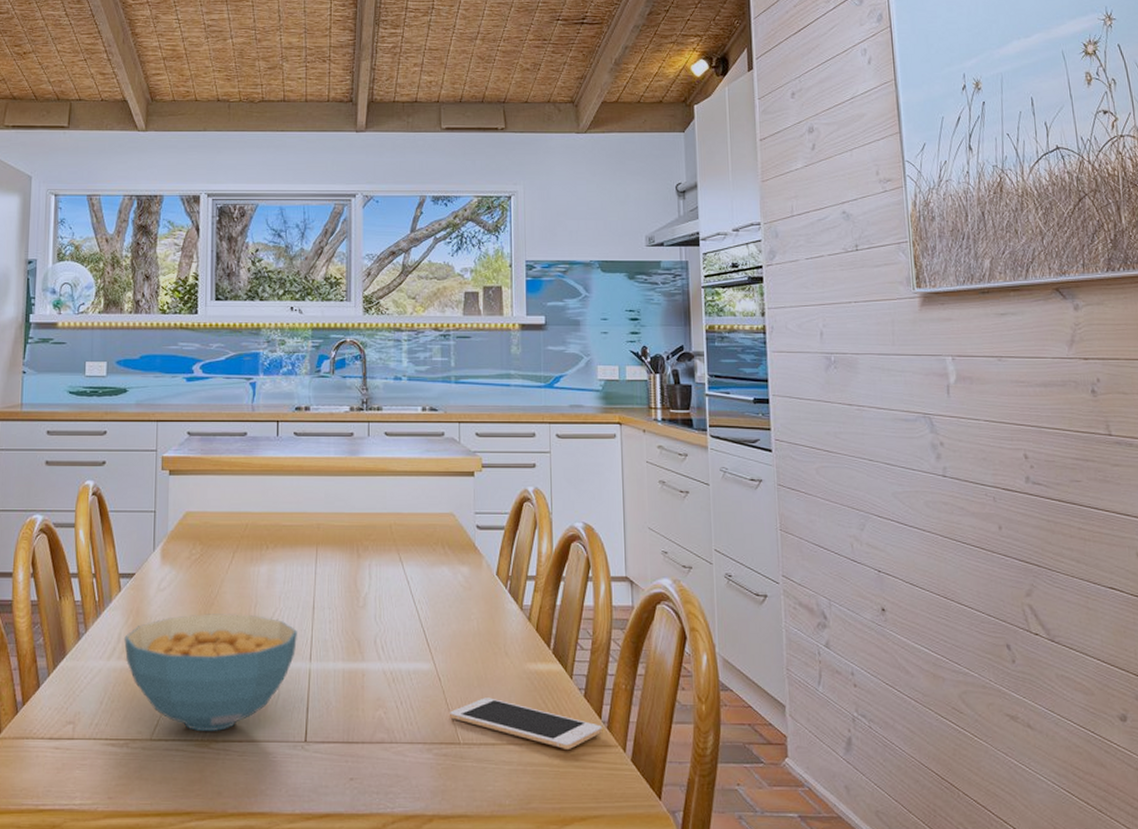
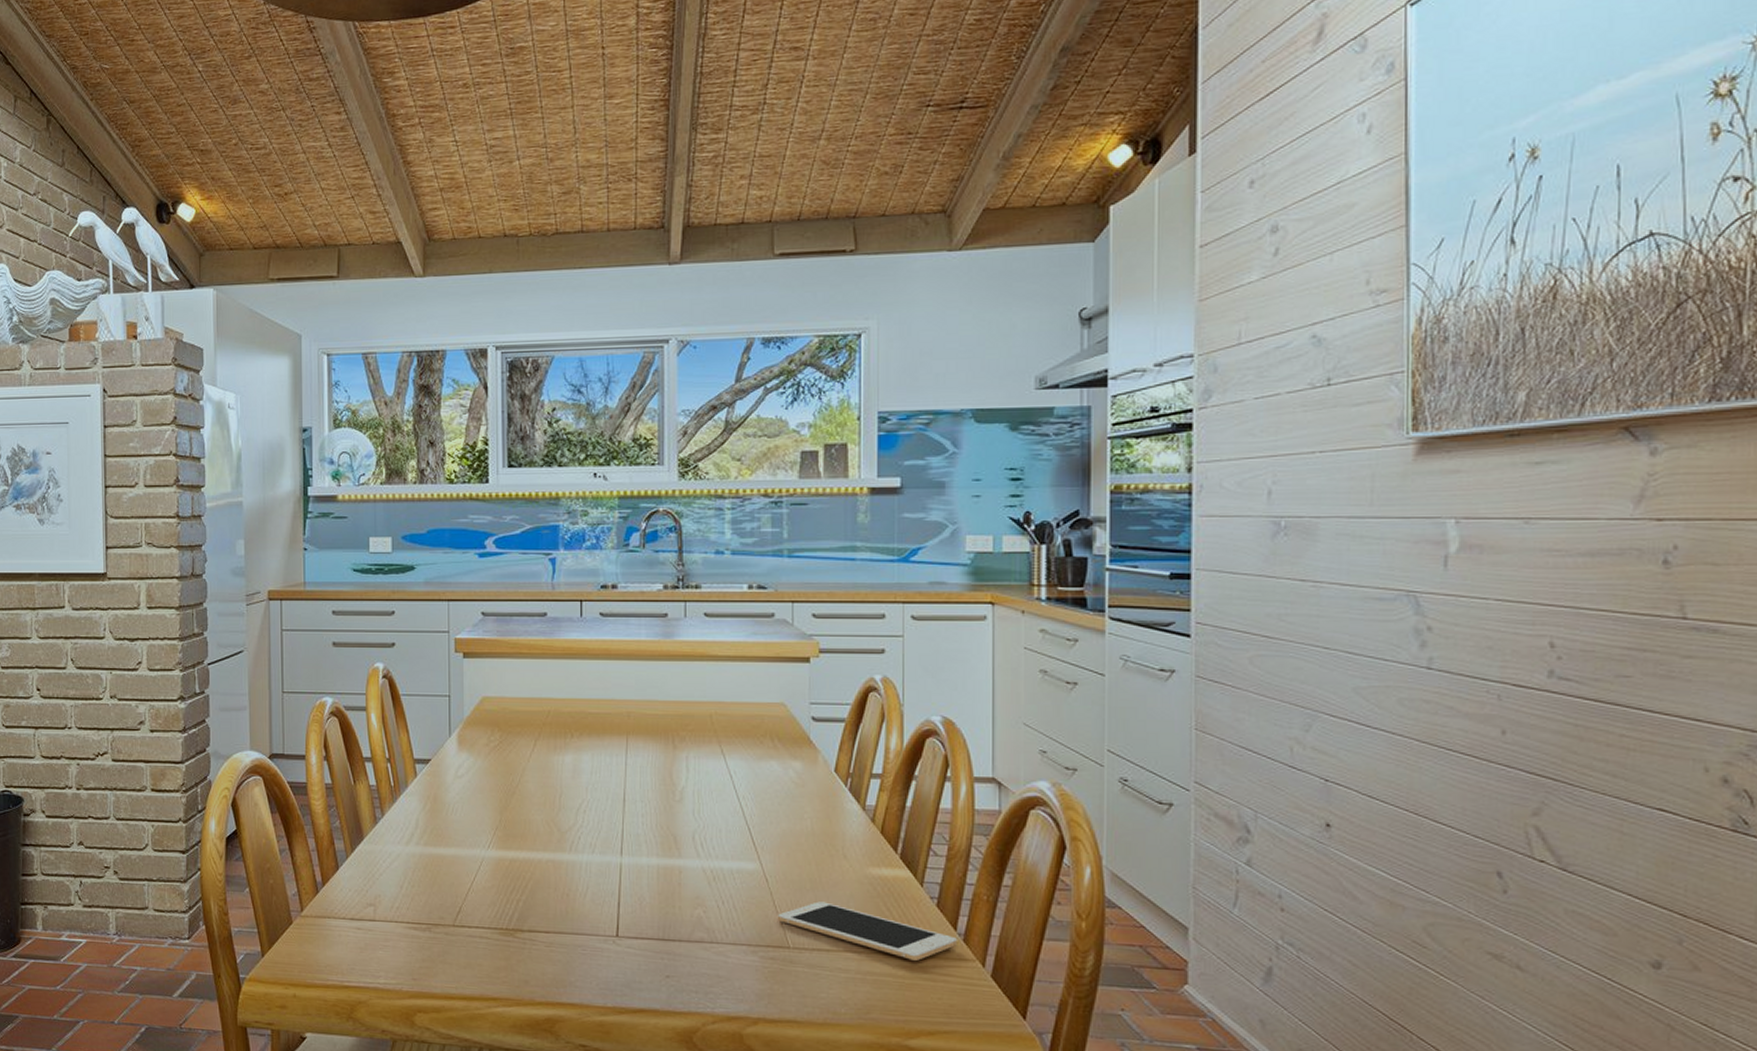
cereal bowl: present [124,614,297,731] -> none [422,802,606,921]

